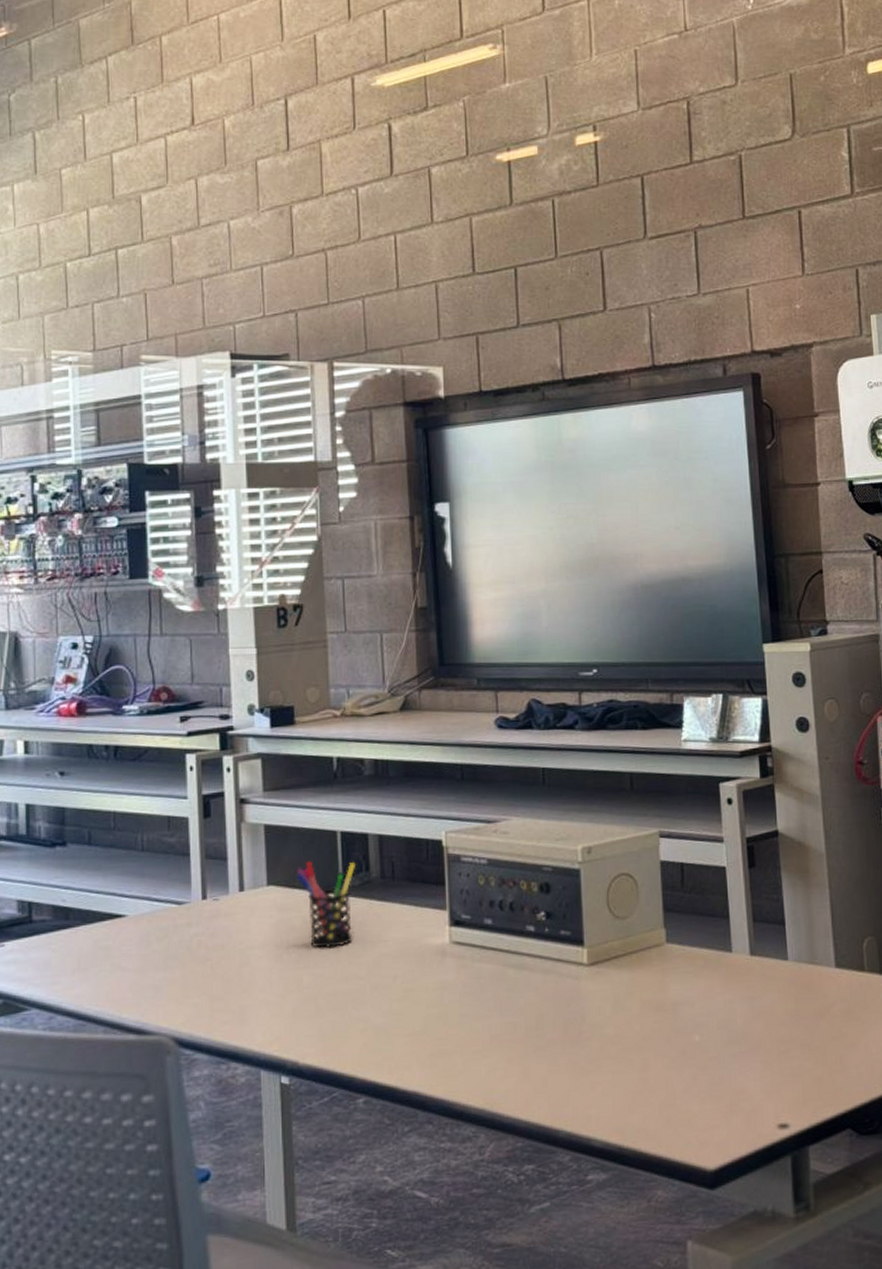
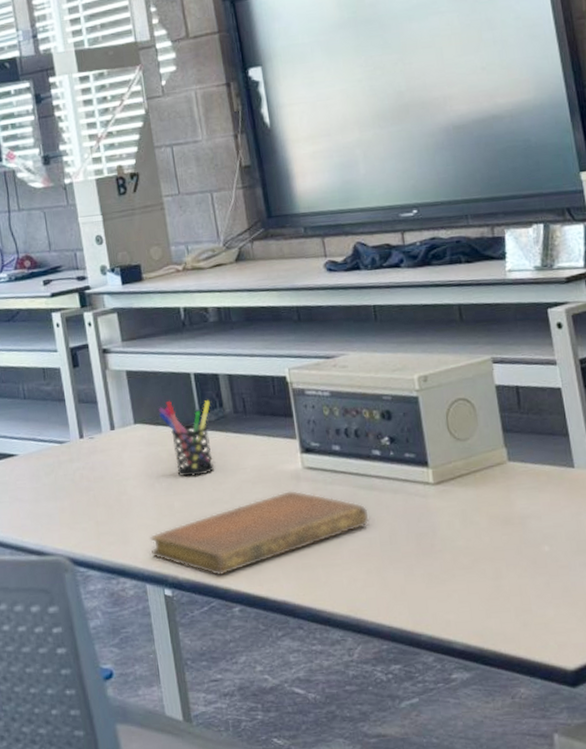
notebook: none [271,967,516,1062] -> present [150,490,369,576]

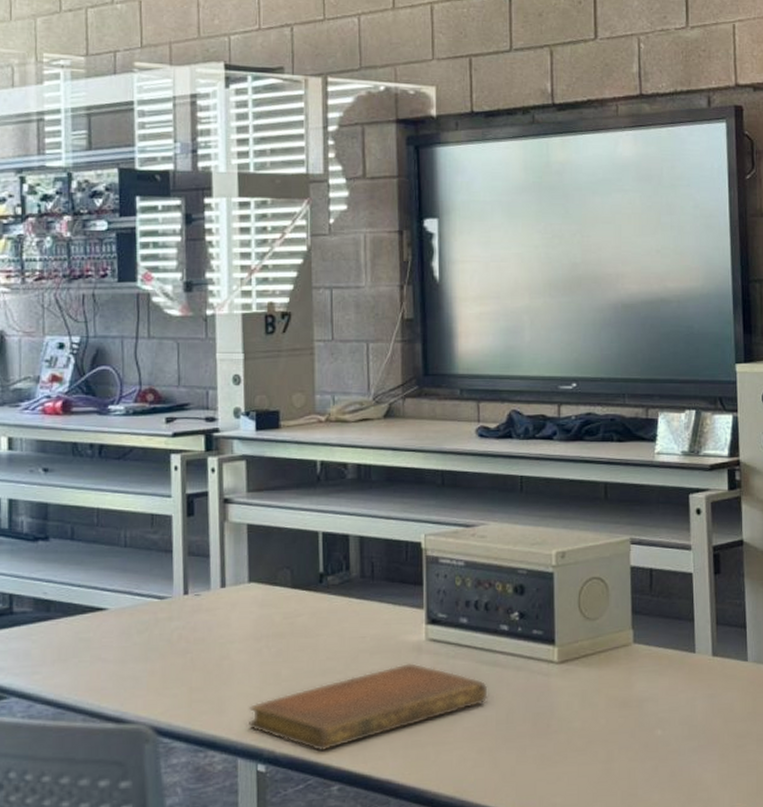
pen holder: present [158,400,214,477] -> none [277,559,337,643]

